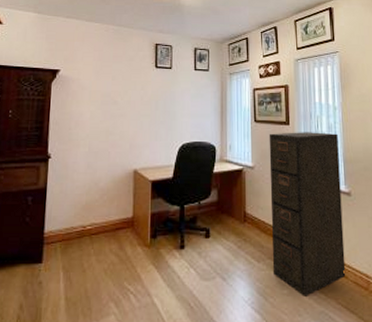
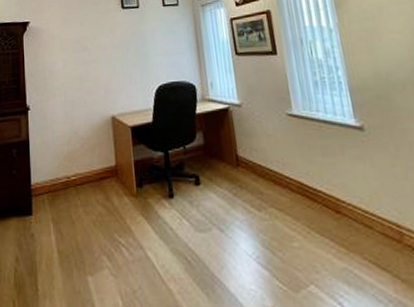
filing cabinet: present [269,132,346,297] -> none [254,59,370,250]

